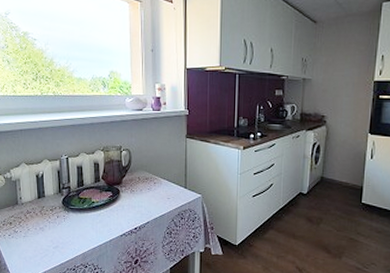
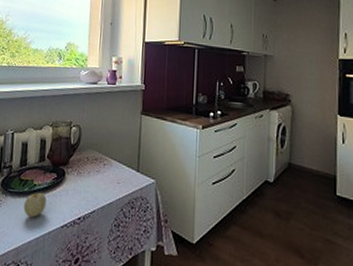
fruit: none [85,208,105,229] -> present [23,192,47,218]

